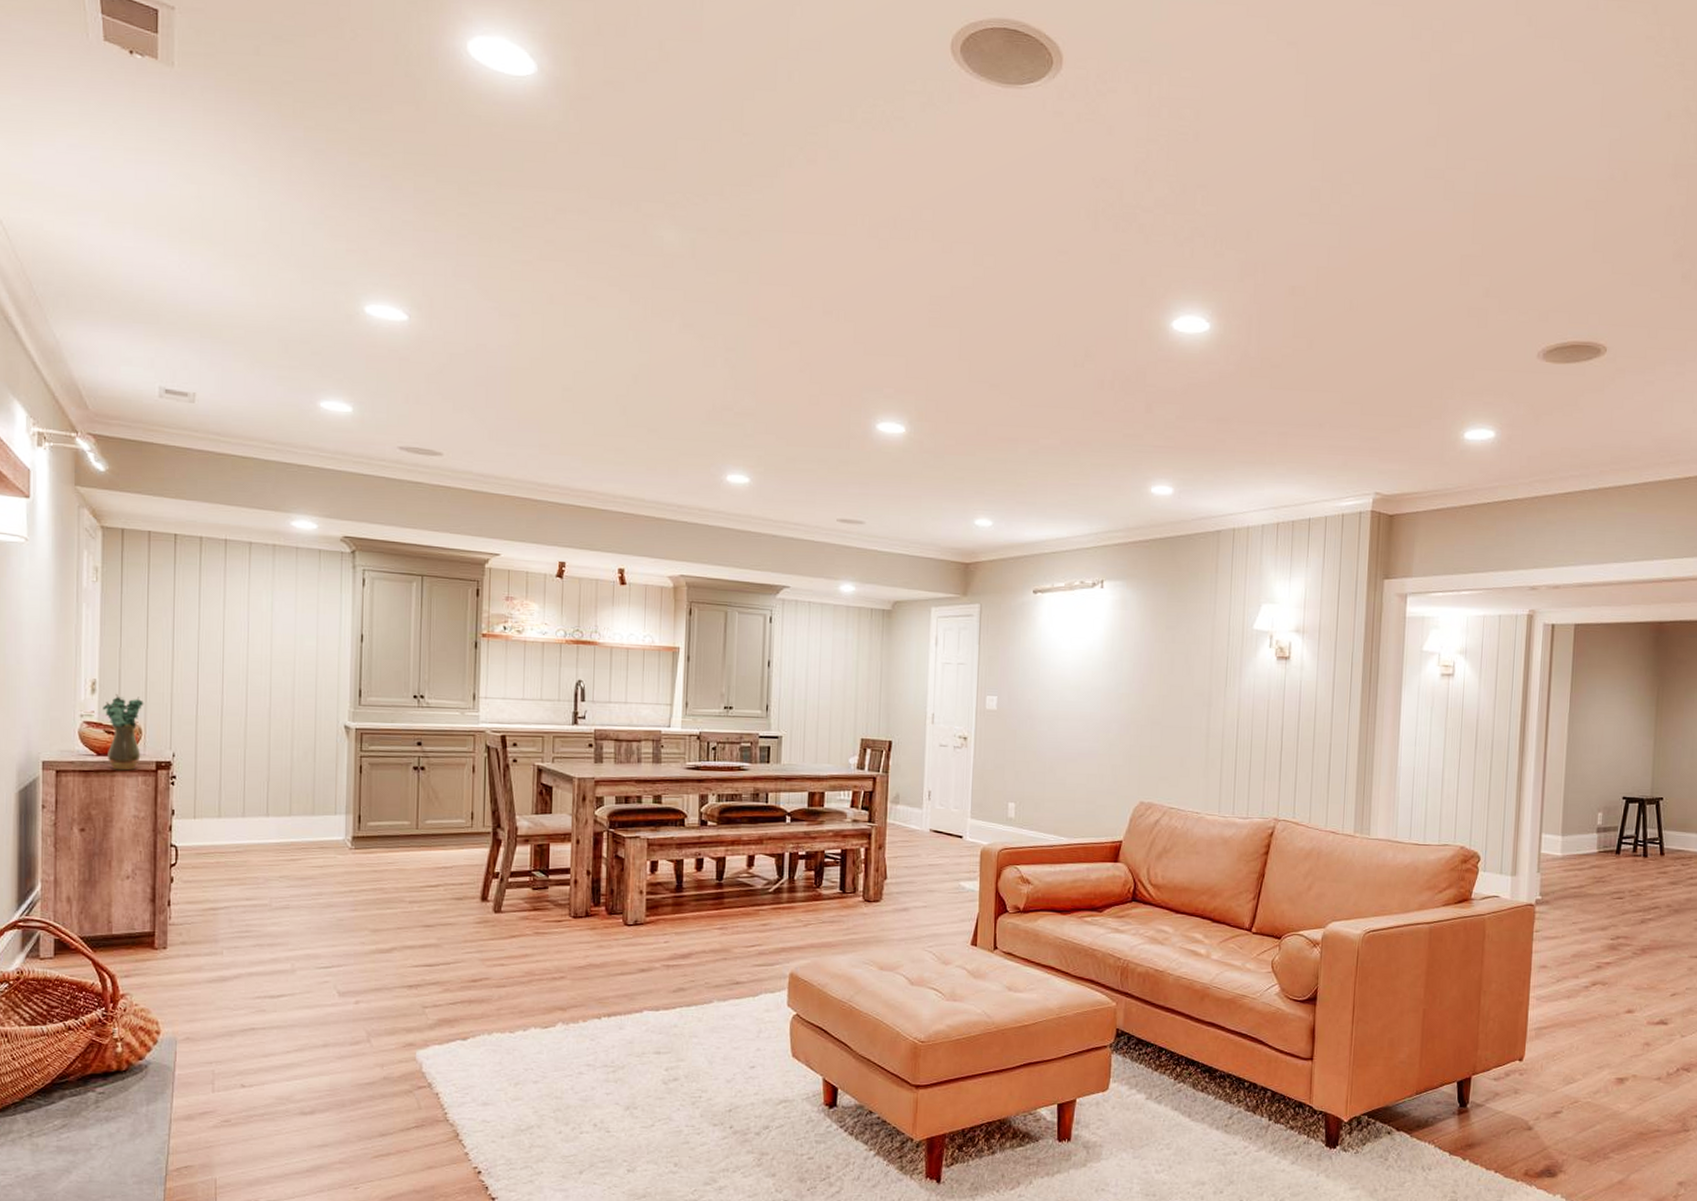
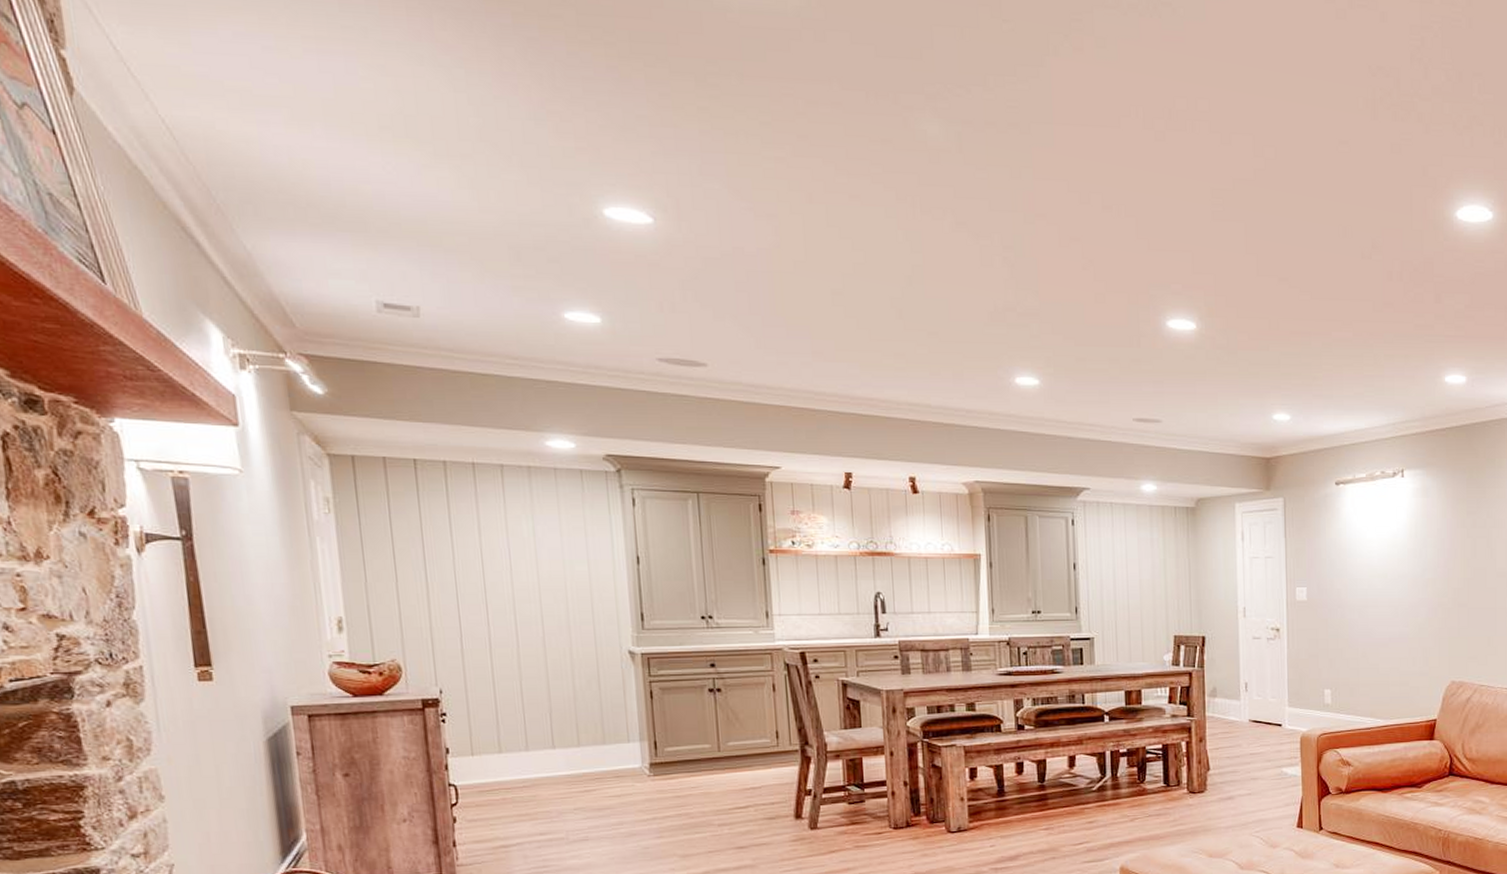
vase: present [103,694,144,771] -> none [353,632,404,711]

